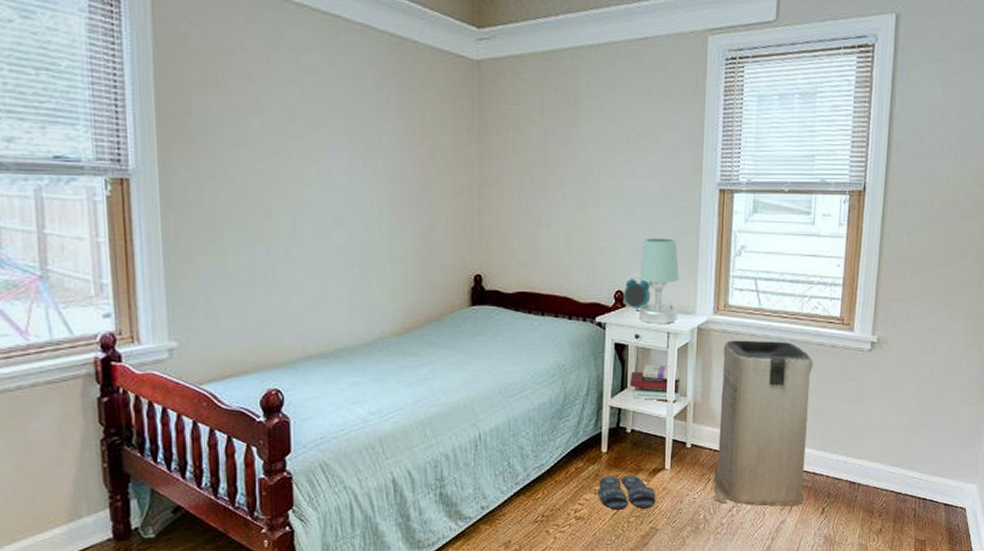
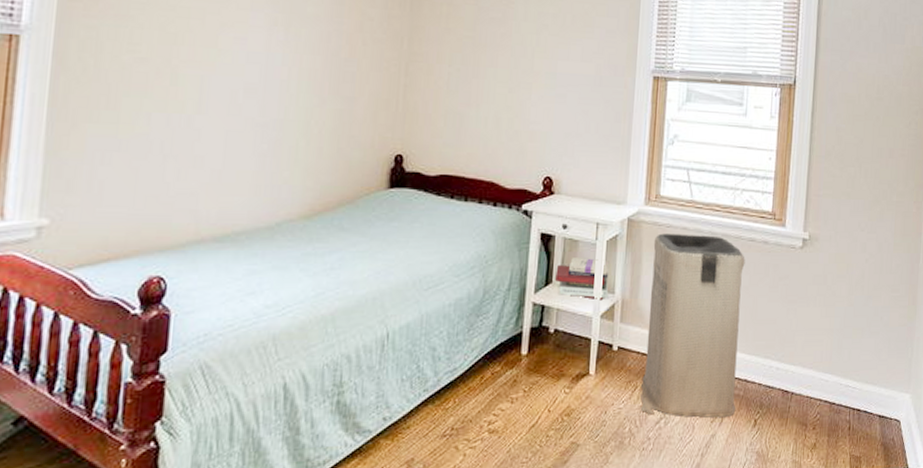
slippers: present [597,475,656,510] -> none [514,381,579,422]
alarm clock: present [623,275,651,310] -> none [552,161,581,198]
table lamp: present [639,238,679,324] -> none [568,123,611,214]

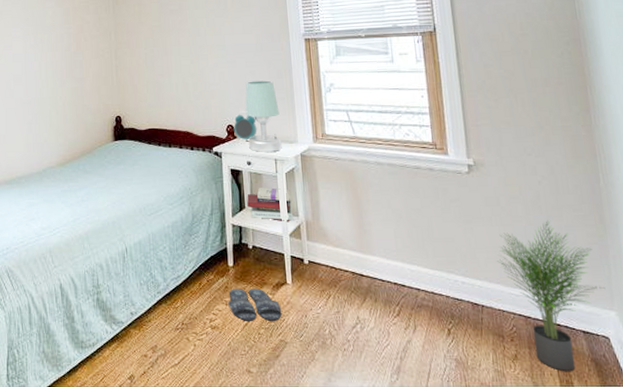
slippers: none [514,381,579,422] -> present [228,288,282,321]
alarm clock: none [552,161,581,198] -> present [234,111,257,141]
table lamp: none [568,123,611,214] -> present [245,80,282,152]
laundry basket: present [640,233,745,418] -> none [326,165,428,325]
potted plant: none [814,301,906,457] -> present [497,220,606,371]

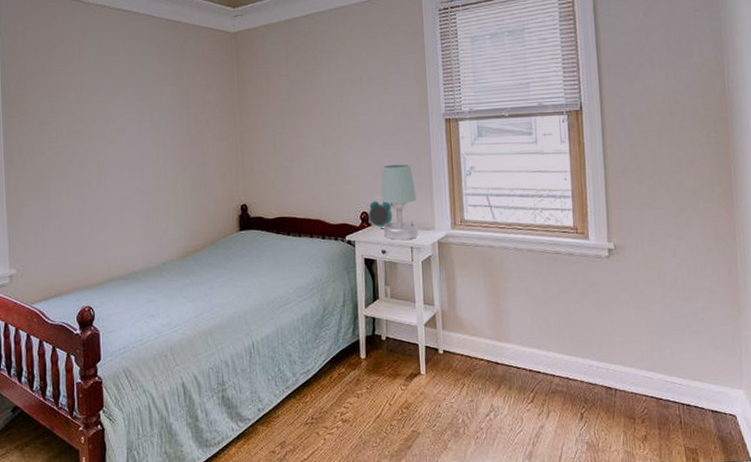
slippers: present [228,288,282,321] -> none [360,380,415,413]
books: present [247,187,294,222] -> none [381,276,429,312]
potted plant: present [497,220,606,371] -> none [632,303,736,449]

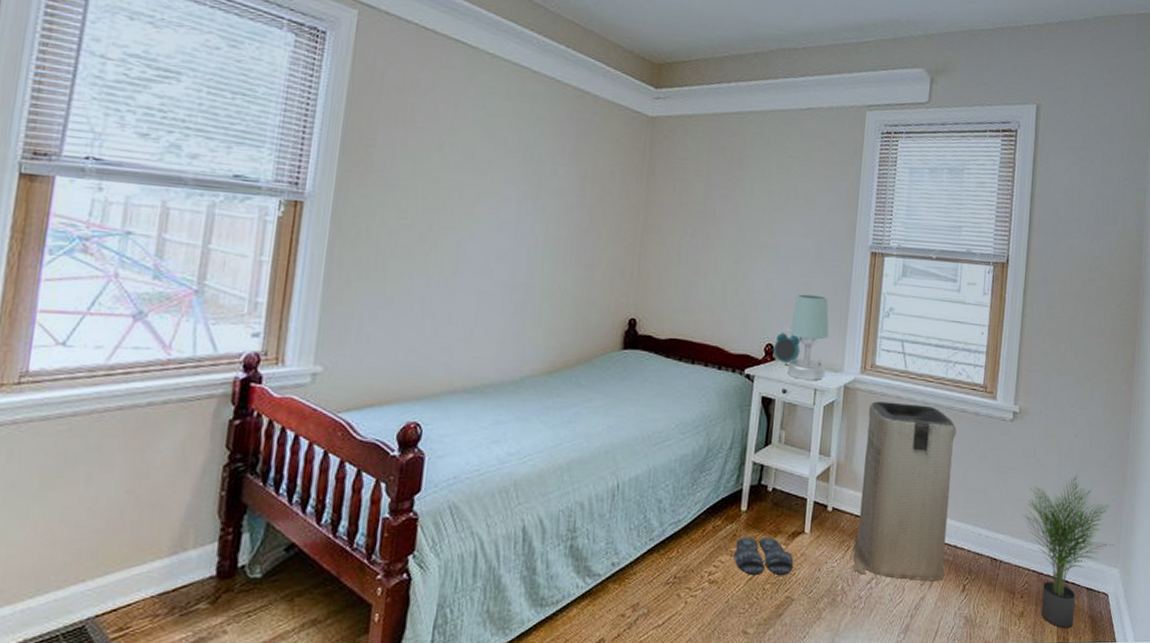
slippers: none [360,380,415,413] -> present [733,537,794,575]
laundry basket: none [464,251,561,411] -> present [852,401,957,580]
potted plant: none [632,303,736,449] -> present [1023,475,1114,628]

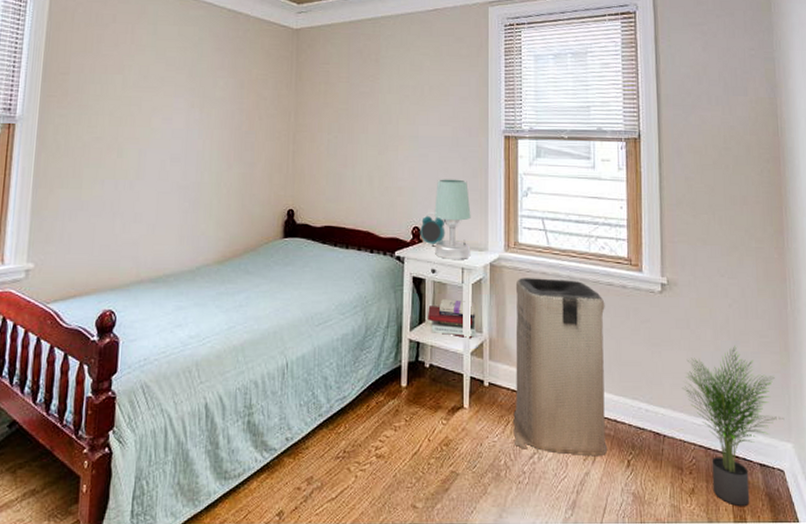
slippers: present [733,537,794,575] -> none [397,412,456,449]
books: none [774,420,826,463] -> present [428,298,477,339]

